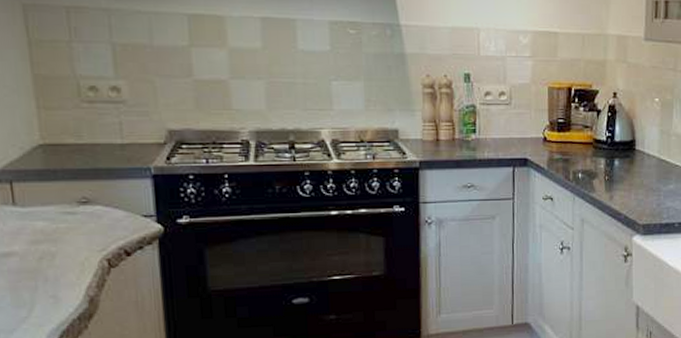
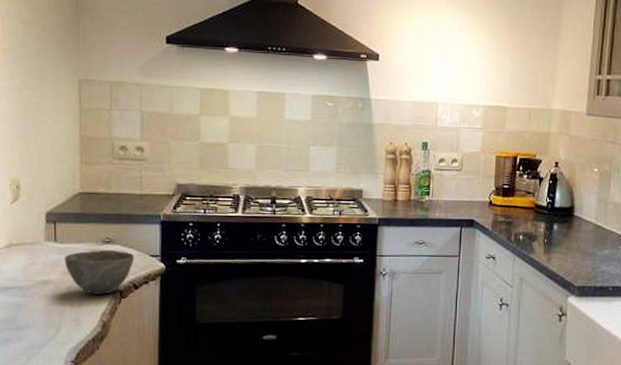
bowl: none [29,211,123,265] -> present [64,249,135,295]

